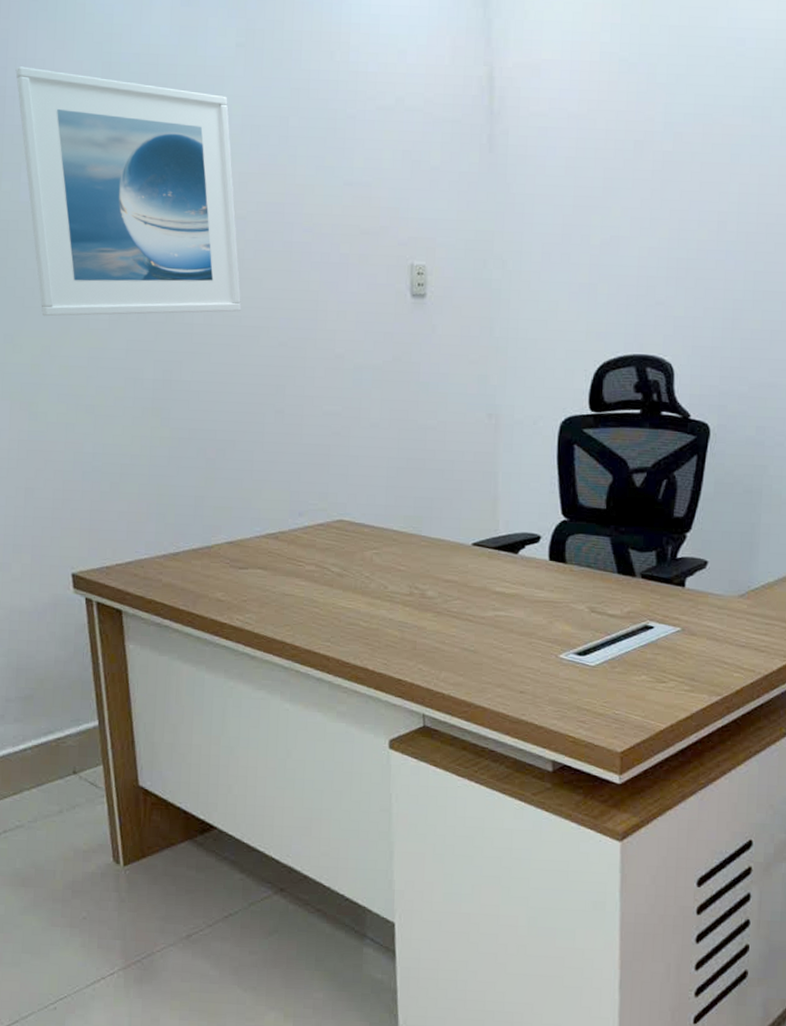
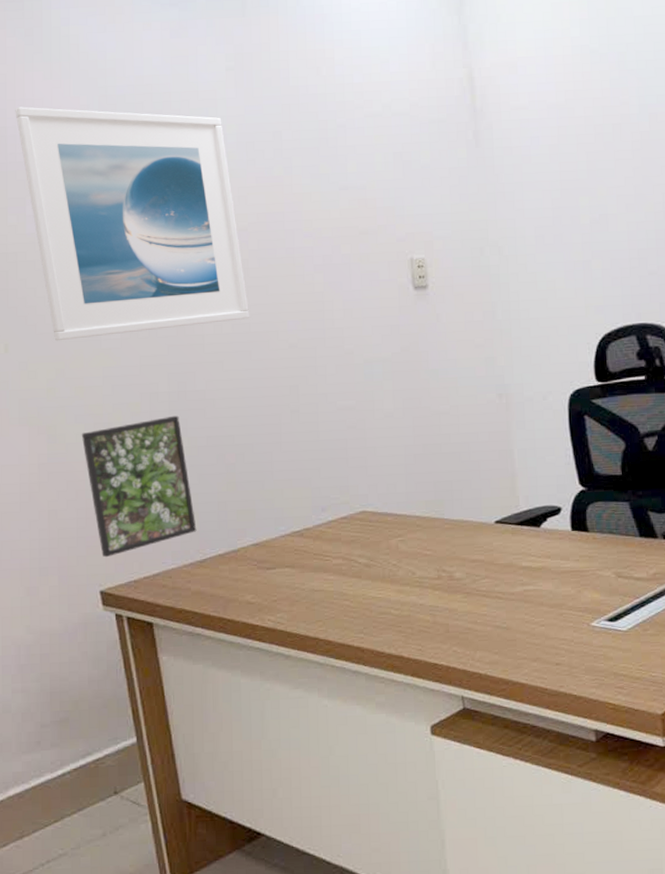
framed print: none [62,404,172,541] -> present [81,415,197,558]

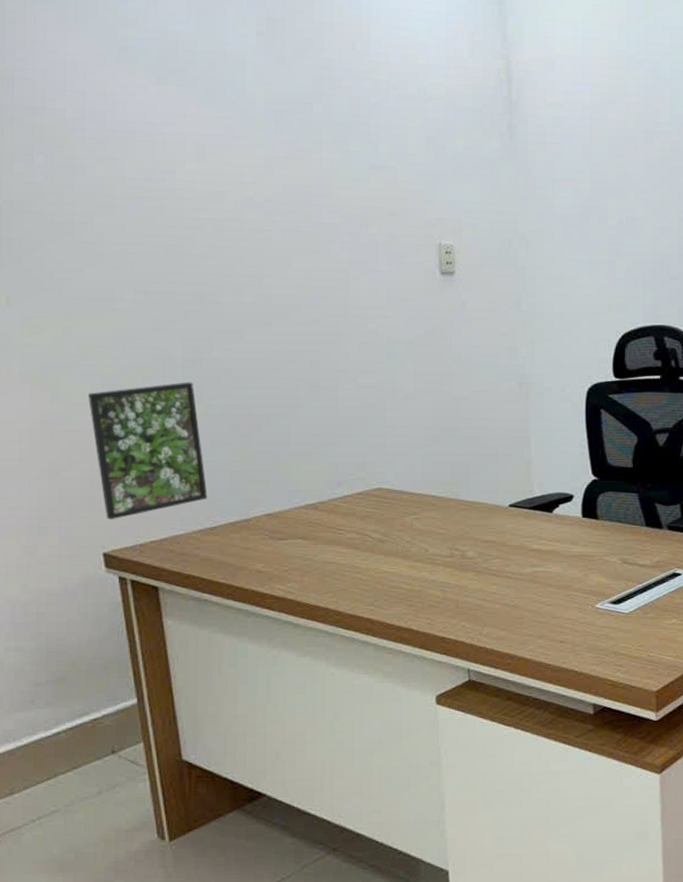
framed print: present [15,107,250,341] -> none [24,48,272,298]

